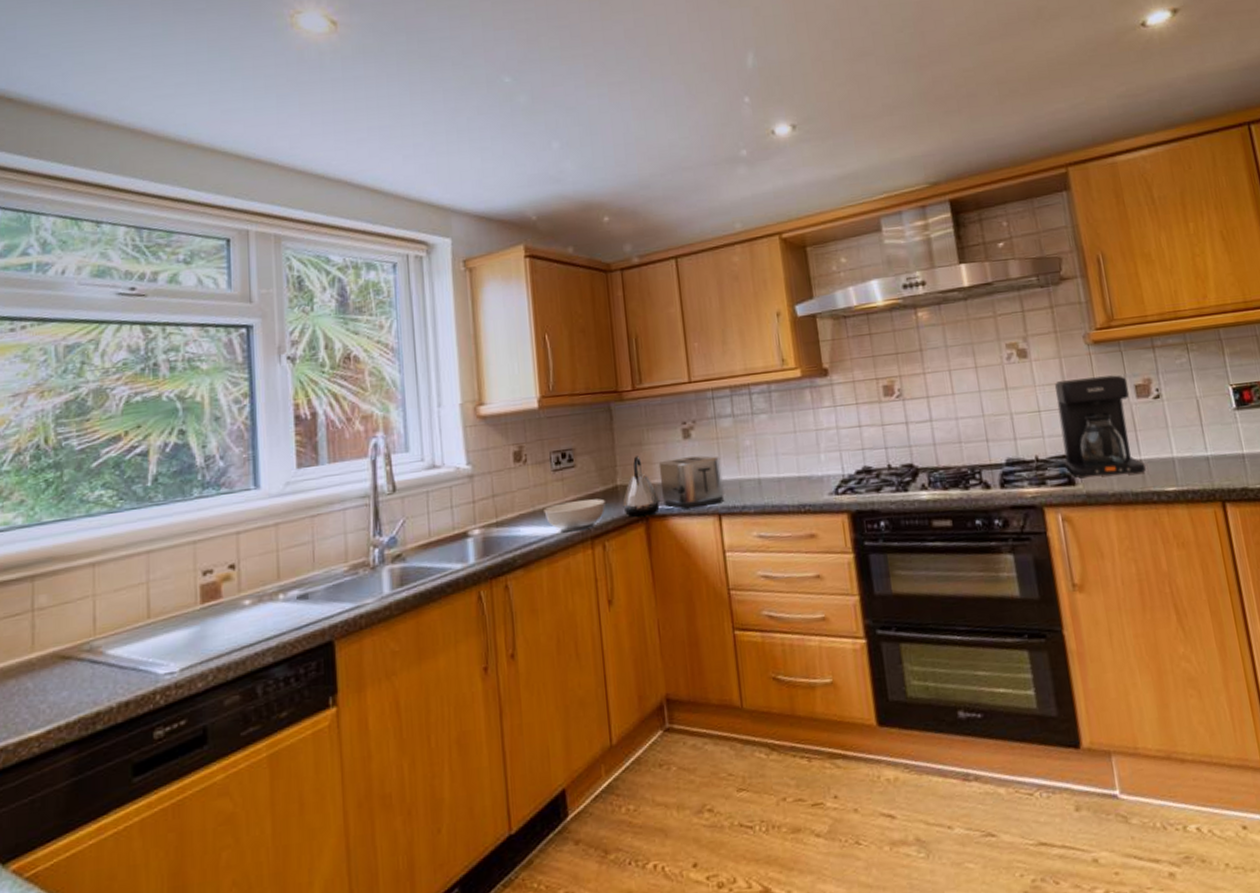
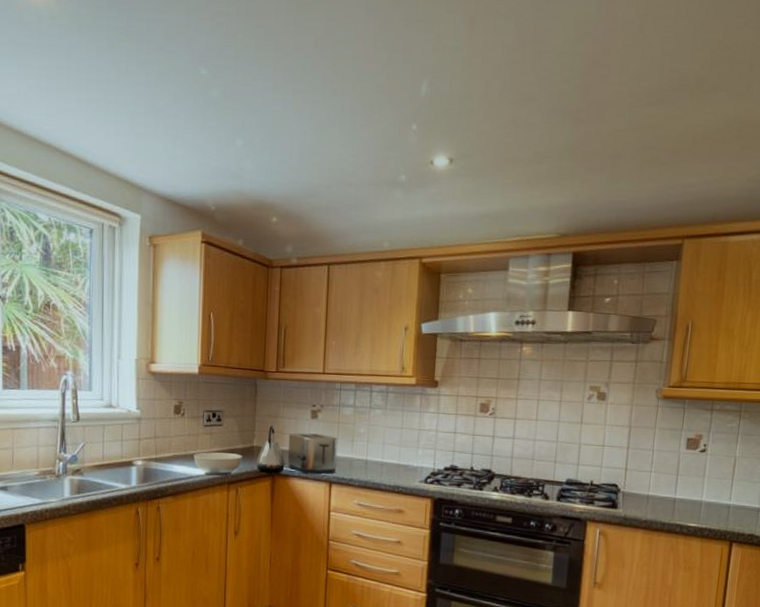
coffee maker: present [1055,375,1146,478] -> none [612,424,683,509]

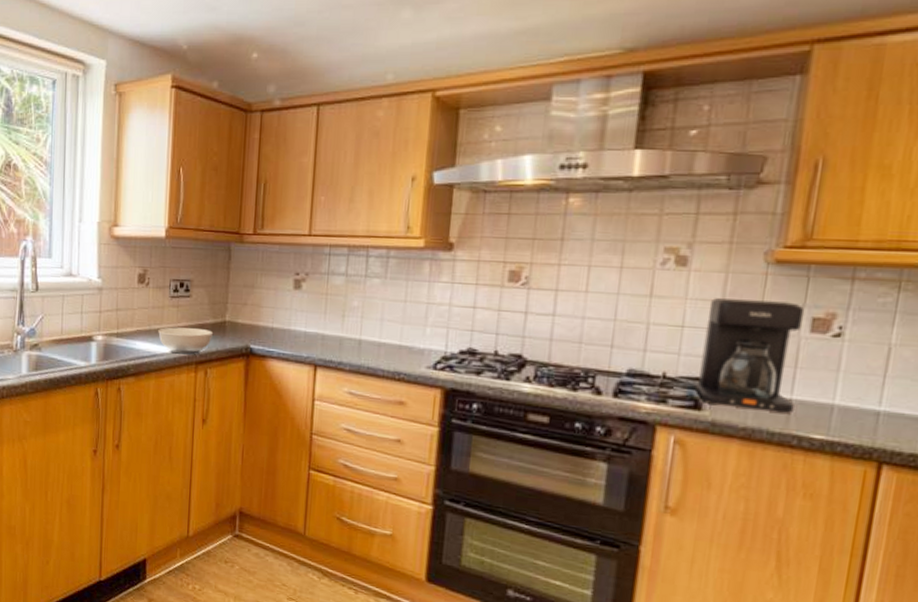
kettle: present [256,425,286,473] -> none [228,297,263,353]
toaster: present [287,432,338,474] -> none [264,306,326,355]
coffee maker: none [612,424,683,509] -> present [694,298,805,413]

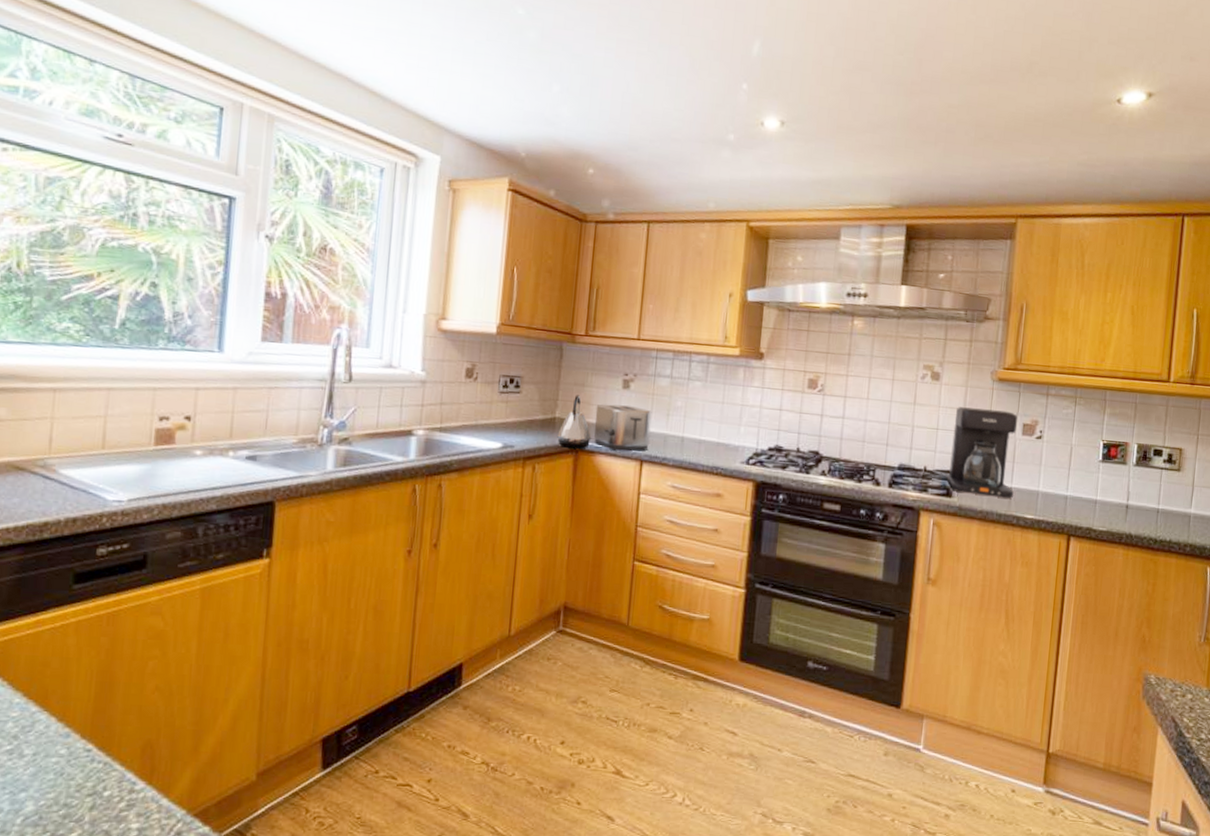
bowl: present [158,327,214,355] -> none [485,422,543,450]
kettle: none [228,297,263,353] -> present [557,395,592,449]
toaster: none [264,306,326,355] -> present [593,404,652,451]

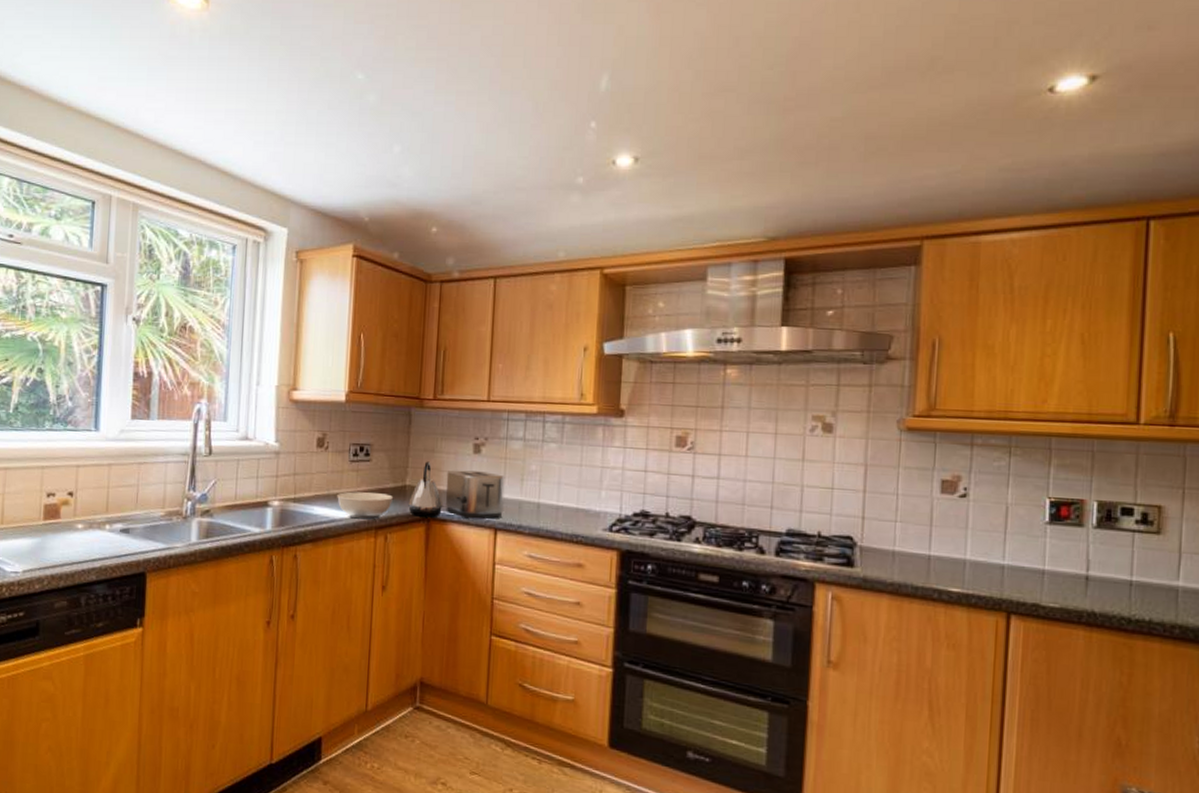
bowl: none [485,422,543,450] -> present [337,491,394,520]
coffee maker: present [946,407,1018,499] -> none [846,462,935,569]

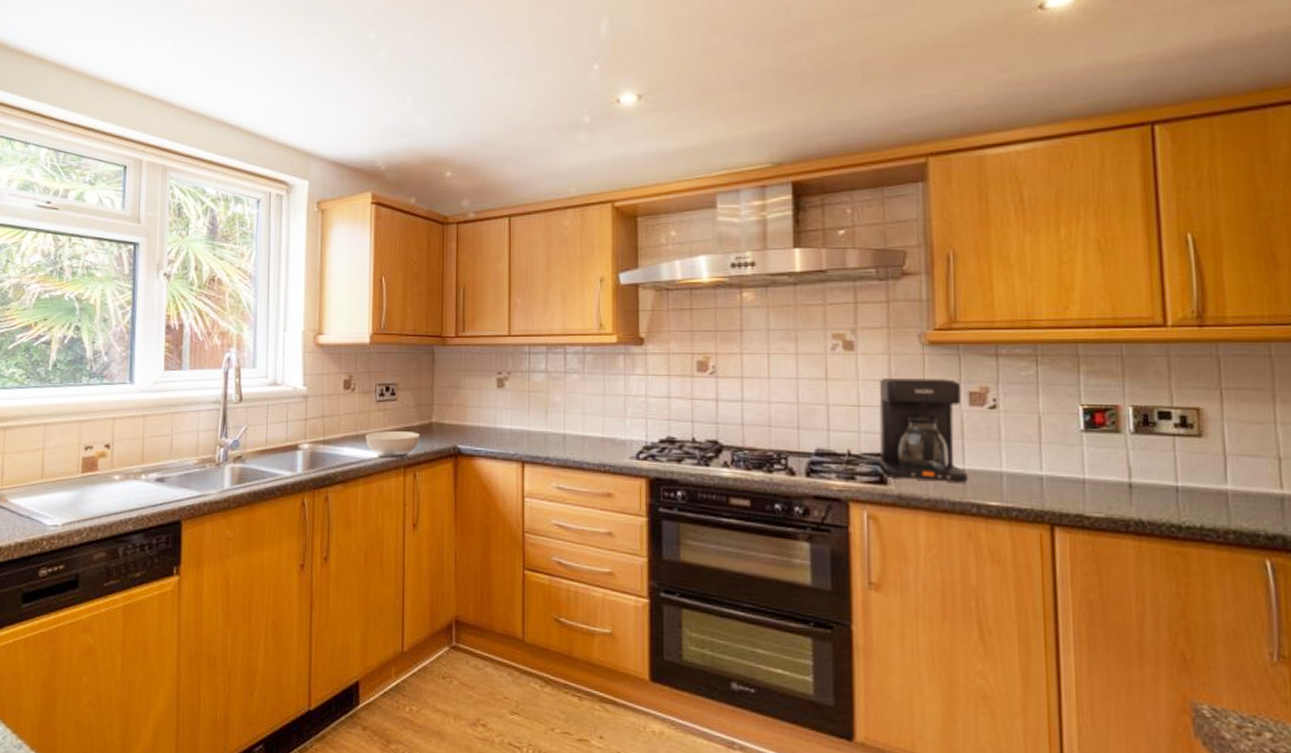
kettle: present [408,461,443,518] -> none [435,398,470,453]
toaster: present [445,470,505,519] -> none [471,405,530,453]
coffee maker: none [846,462,935,569] -> present [877,378,968,483]

